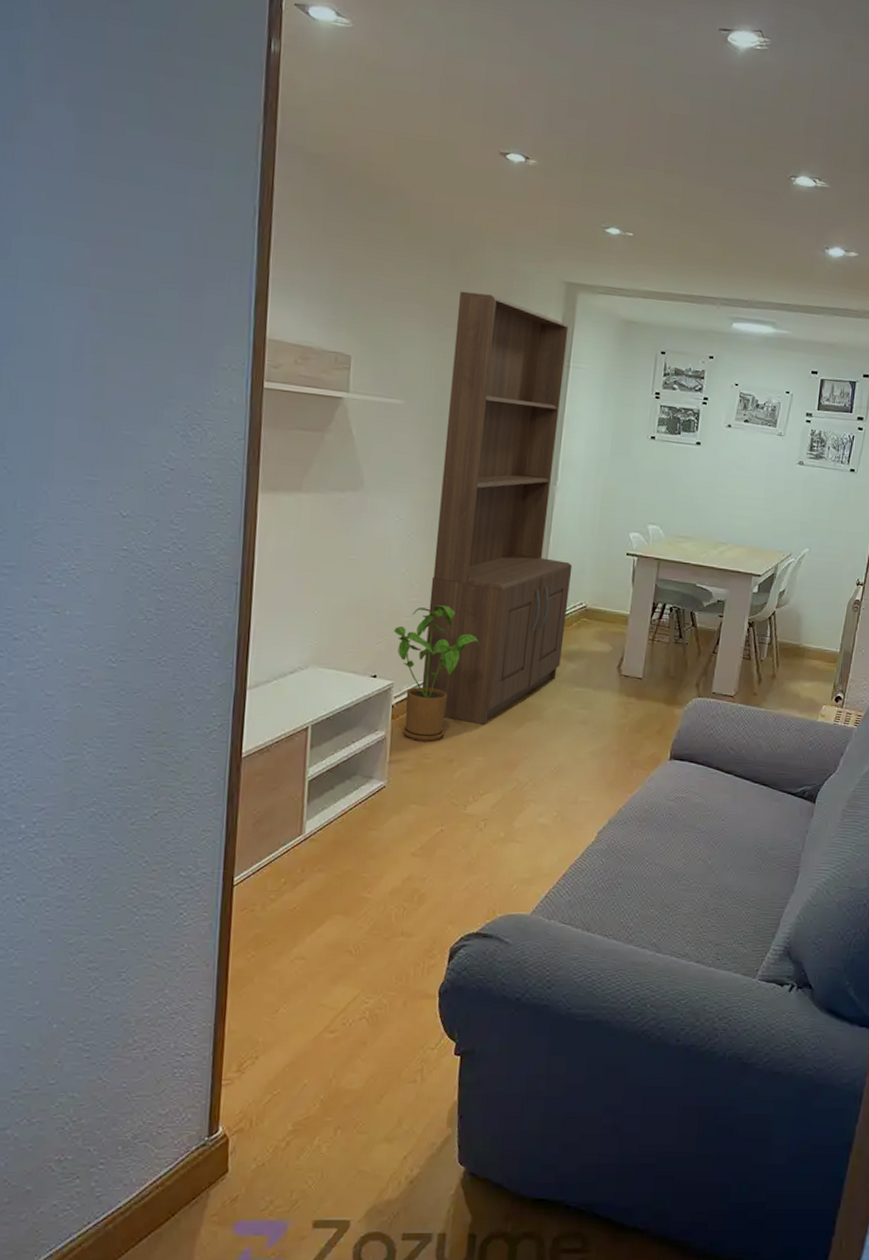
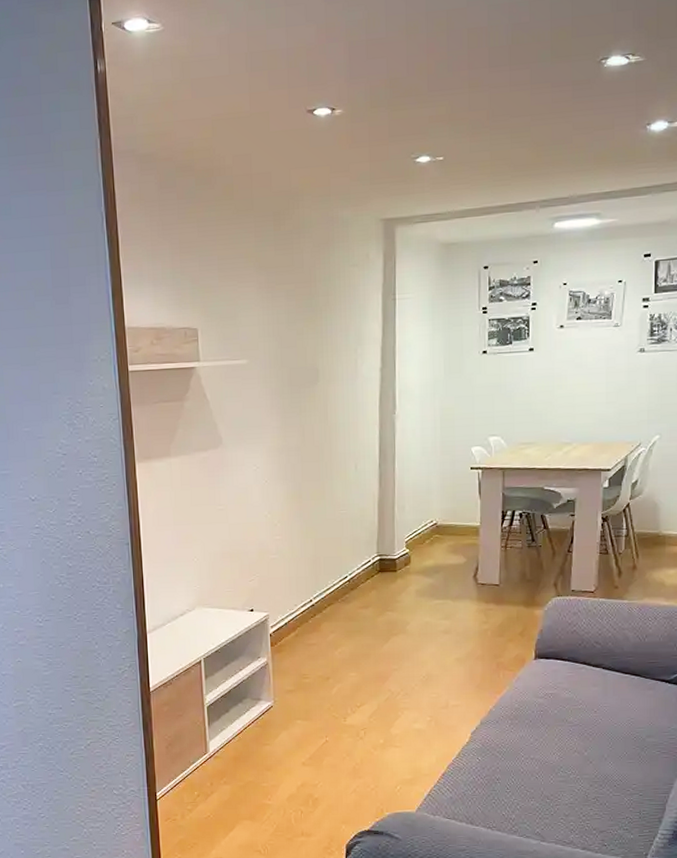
house plant: present [394,605,481,742] -> none [264,540,343,663]
bookshelf: present [421,291,573,726] -> none [285,246,420,644]

